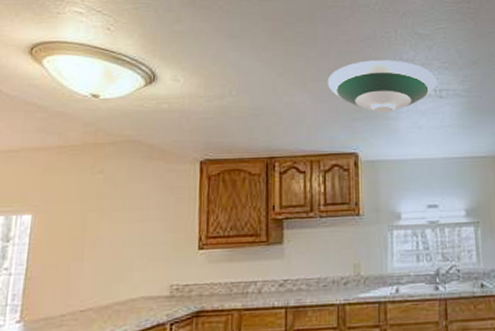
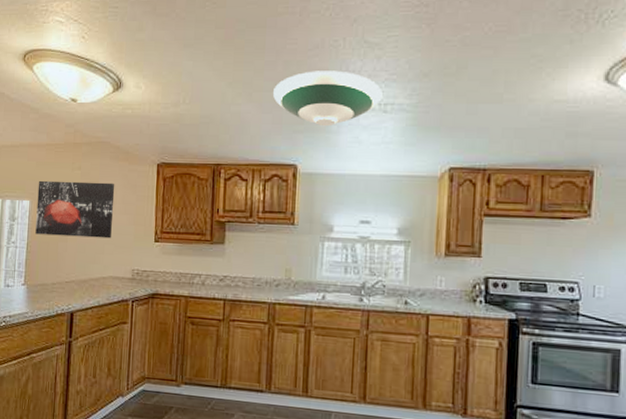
wall art: none [38,186,148,256] -> present [35,180,115,239]

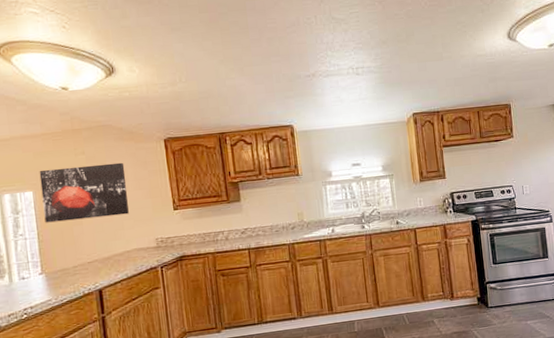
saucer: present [273,70,383,127] -> none [262,43,354,91]

